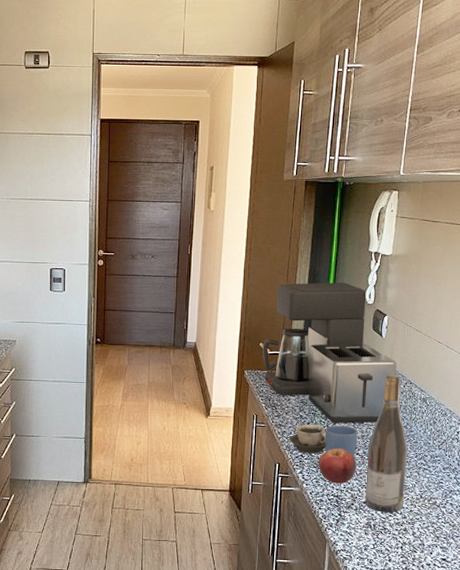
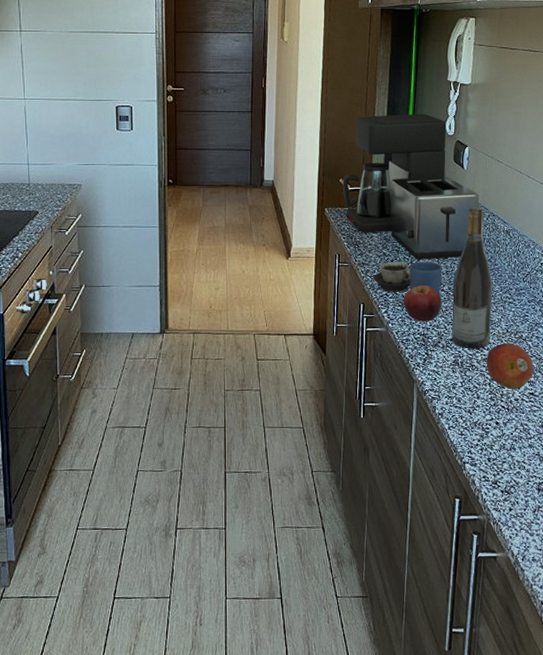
fruit: none [399,508,447,555] -> present [486,343,534,390]

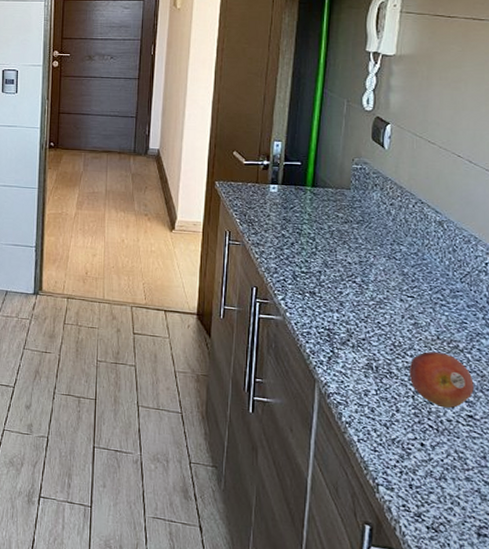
coffee maker: present [343,114,447,232] -> none [237,86,364,212]
cup: present [373,262,411,292] -> none [269,244,315,279]
toaster: present [389,176,479,259] -> none [290,154,403,247]
fruit: present [403,285,442,322] -> none [304,273,353,316]
mug: present [409,261,443,294] -> none [312,247,354,286]
wine bottle: present [451,206,492,349] -> none [364,191,419,354]

